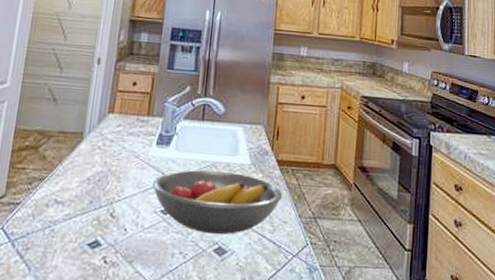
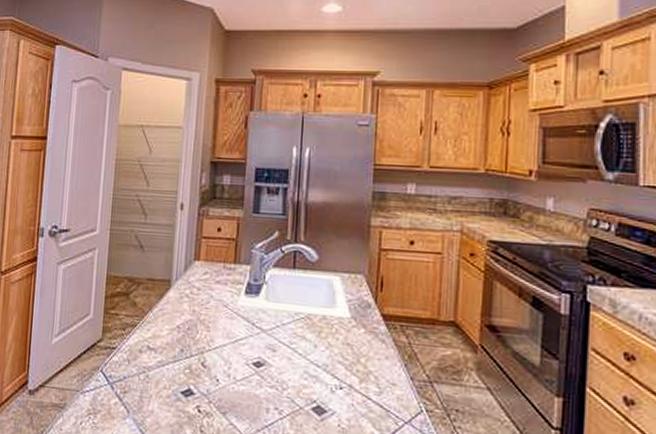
fruit bowl: present [152,169,283,235] -> none [242,321,390,393]

